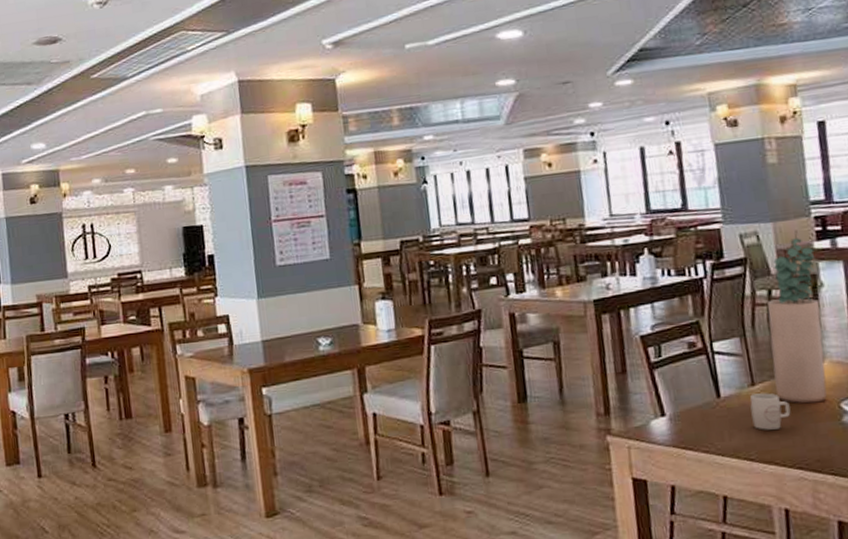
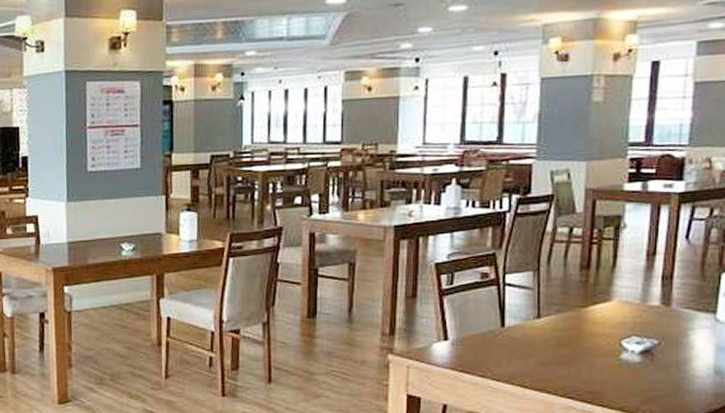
mug: present [749,393,791,431] -> none [532,326,571,362]
vase: present [767,230,827,404] -> none [559,170,624,339]

